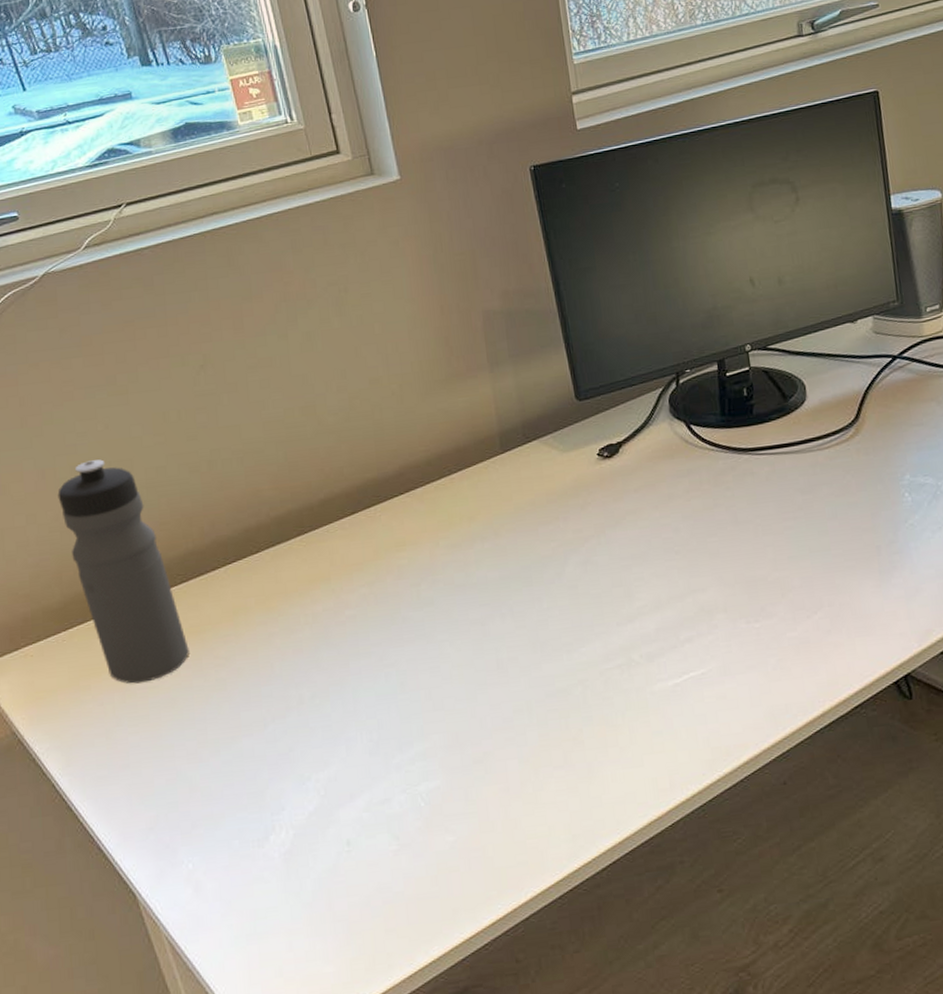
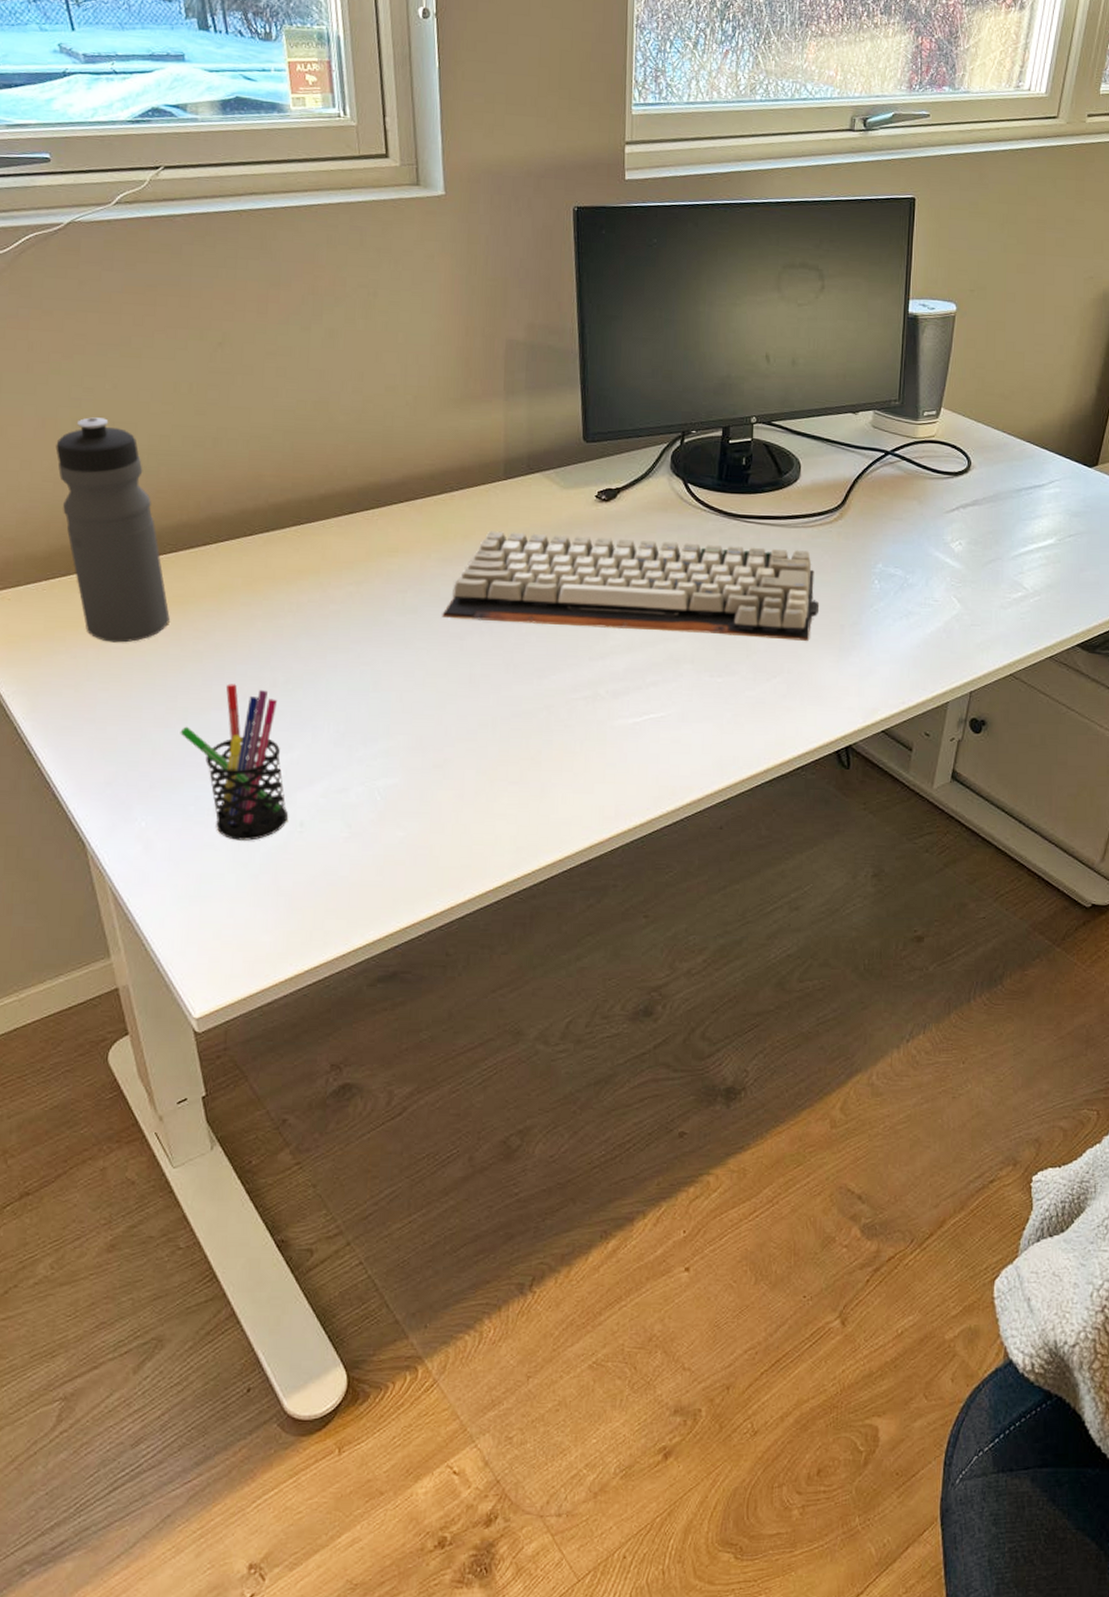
pen holder: none [214,707,334,870] -> present [180,684,289,841]
keyboard: none [459,474,850,606] -> present [442,531,819,641]

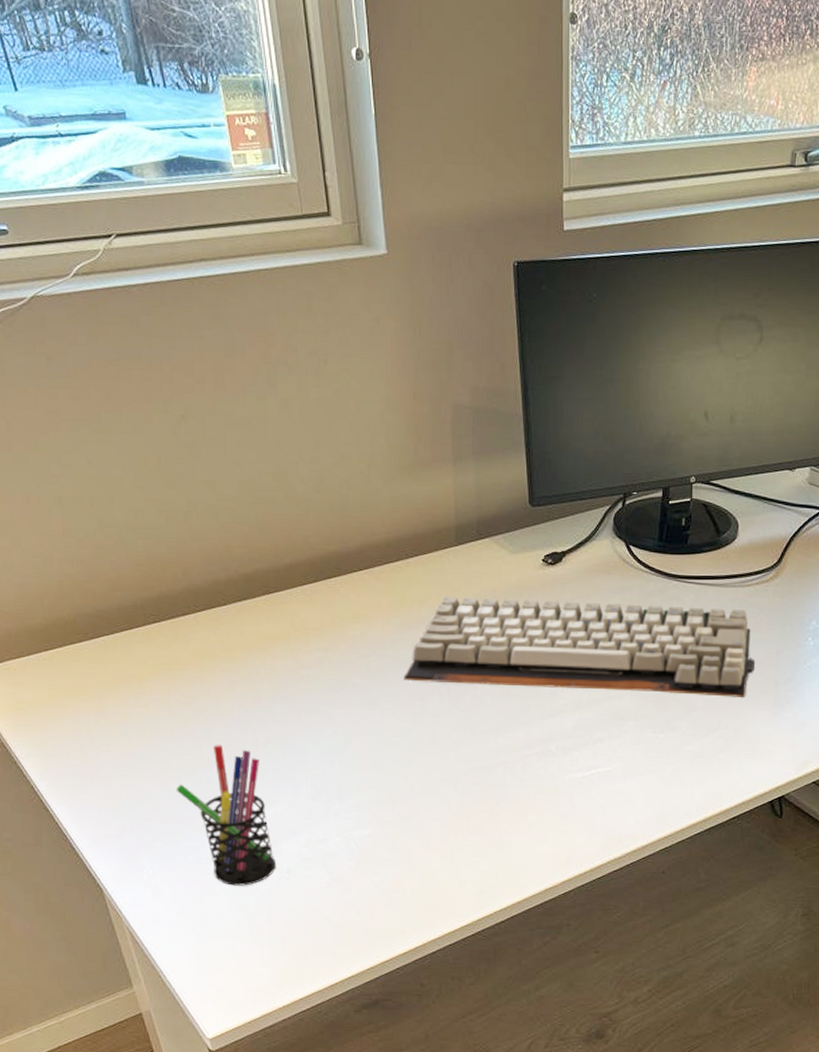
water bottle: present [55,417,170,643] -> none [41,493,158,708]

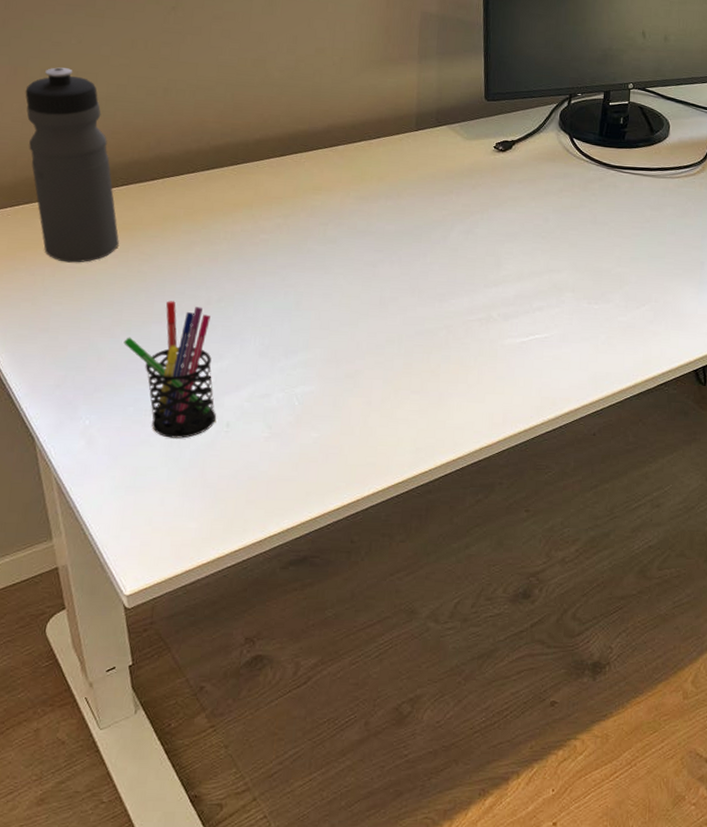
water bottle: none [41,493,158,708] -> present [25,67,119,263]
keyboard: present [403,596,755,697] -> none [358,174,683,275]

